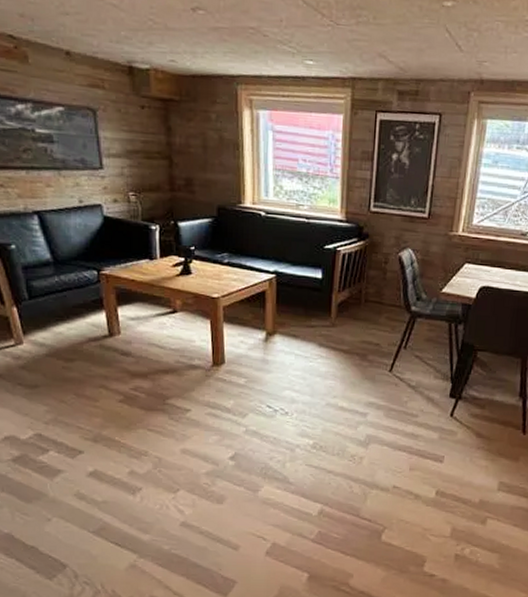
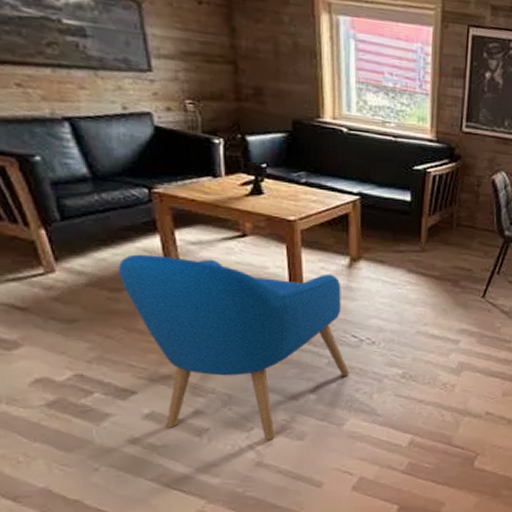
armchair: none [71,328,264,502] -> present [117,254,349,440]

